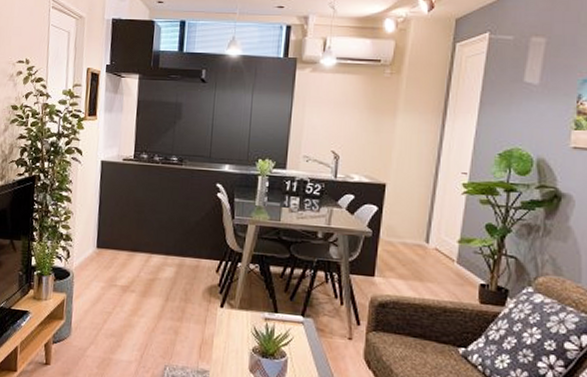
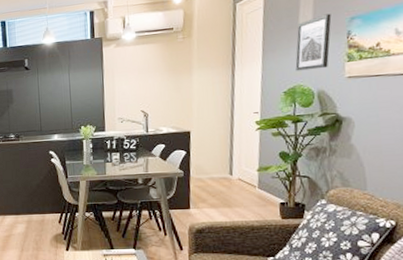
wall art: none [515,71,562,134] -> present [295,13,332,71]

